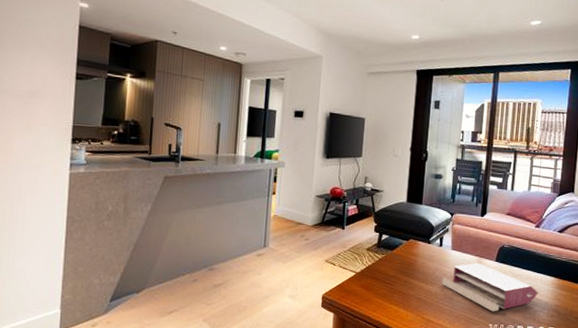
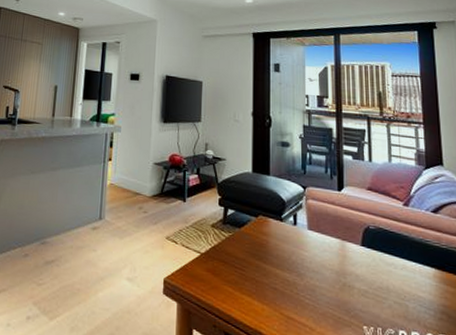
book: present [442,263,539,312] -> none [301,246,420,310]

